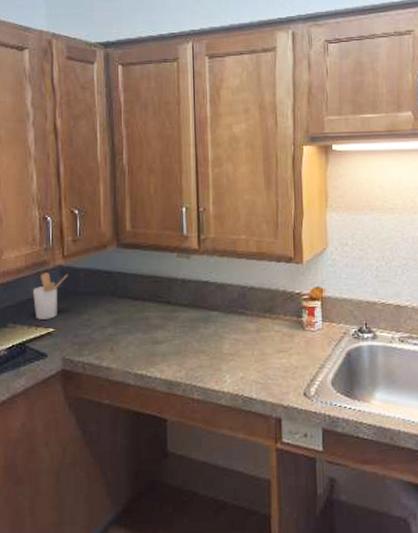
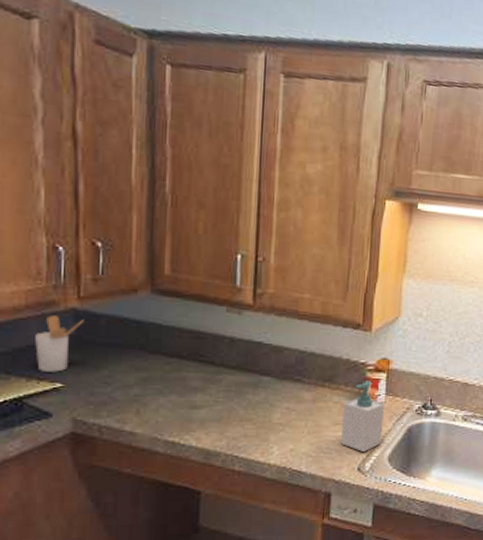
soap bottle: none [284,309,323,377] -> present [341,381,384,452]

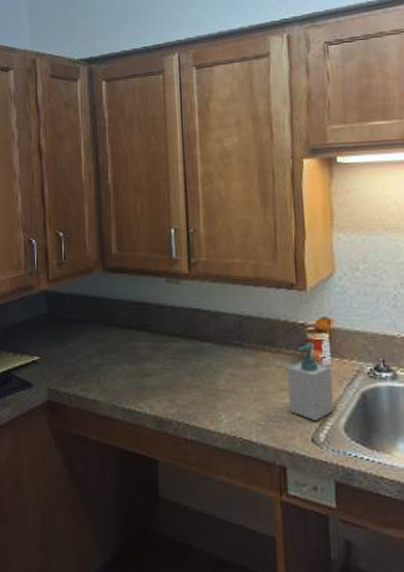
utensil holder: present [35,315,85,372] -> none [18,297,53,347]

